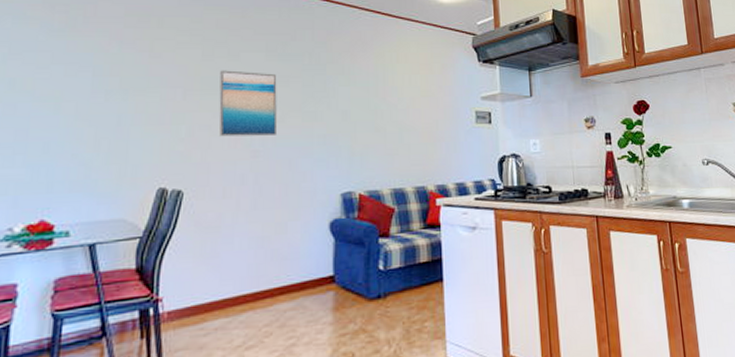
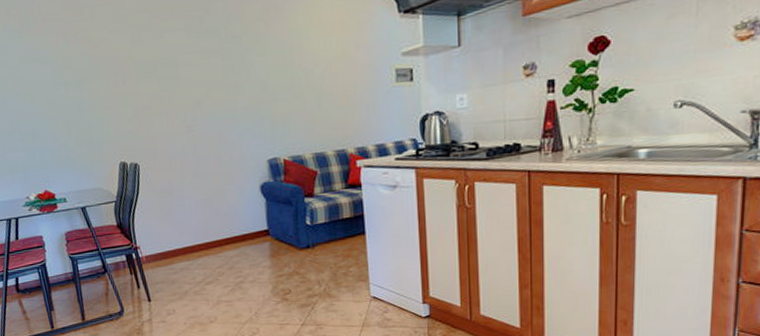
wall art: present [219,70,277,137] -> none [149,51,205,115]

